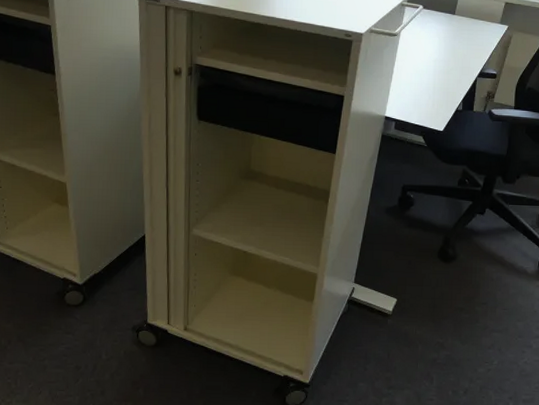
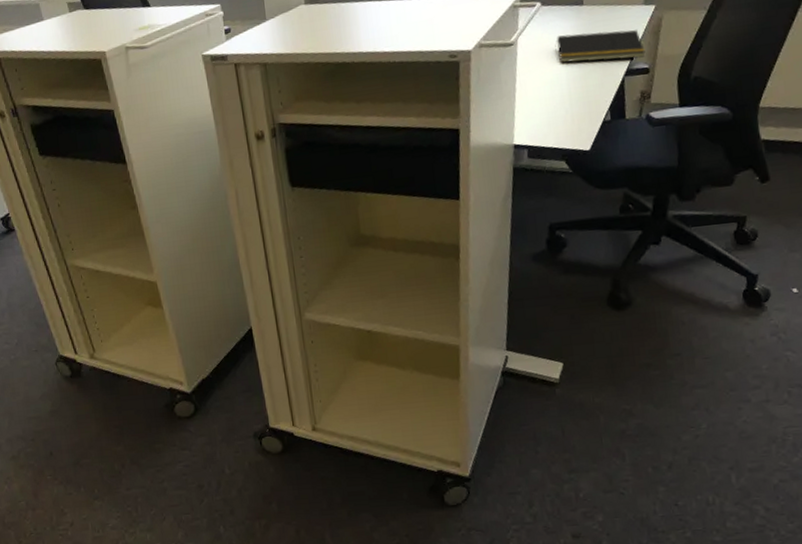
notepad: none [428,35,496,66] -> present [555,30,646,63]

